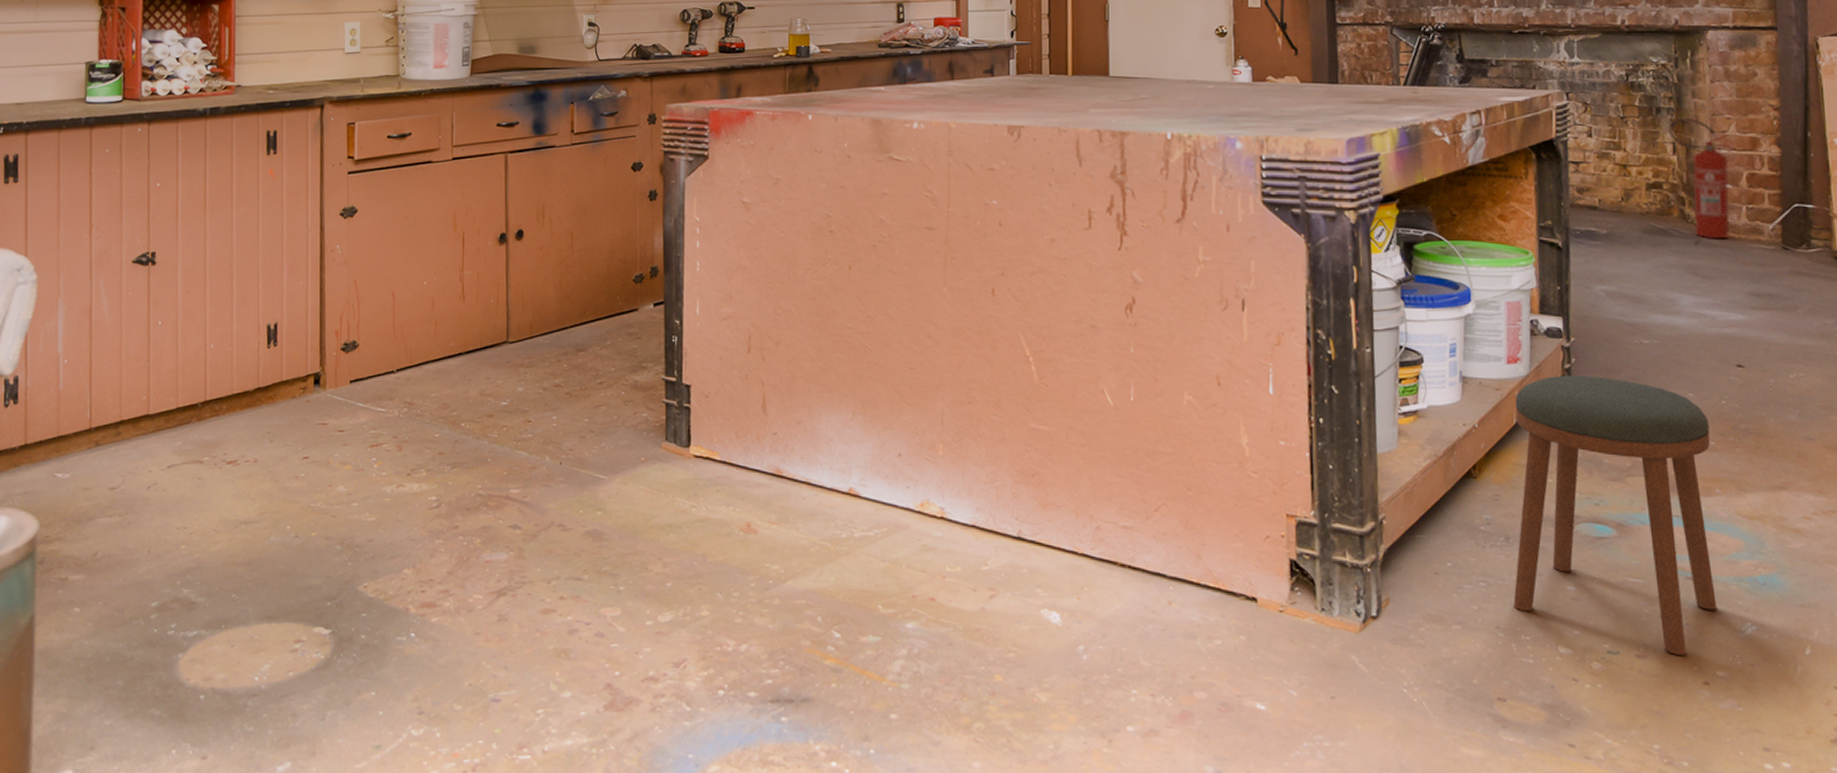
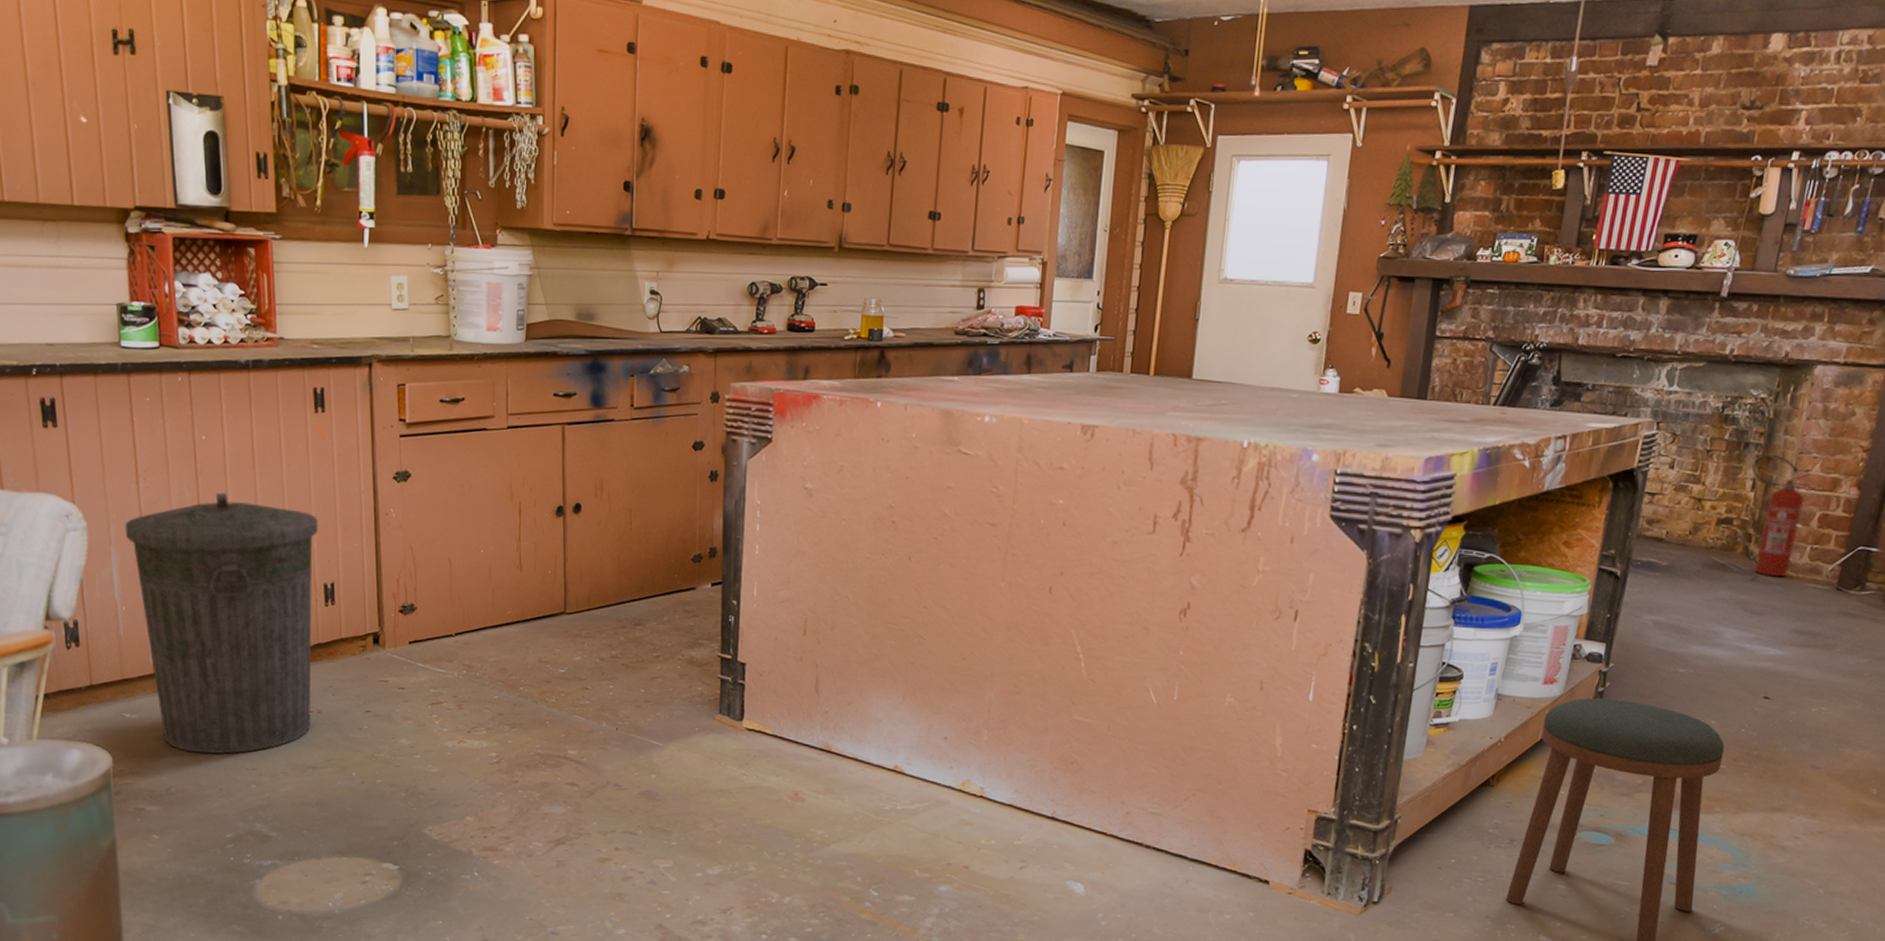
trash can: none [74,238,266,513] -> present [125,492,319,754]

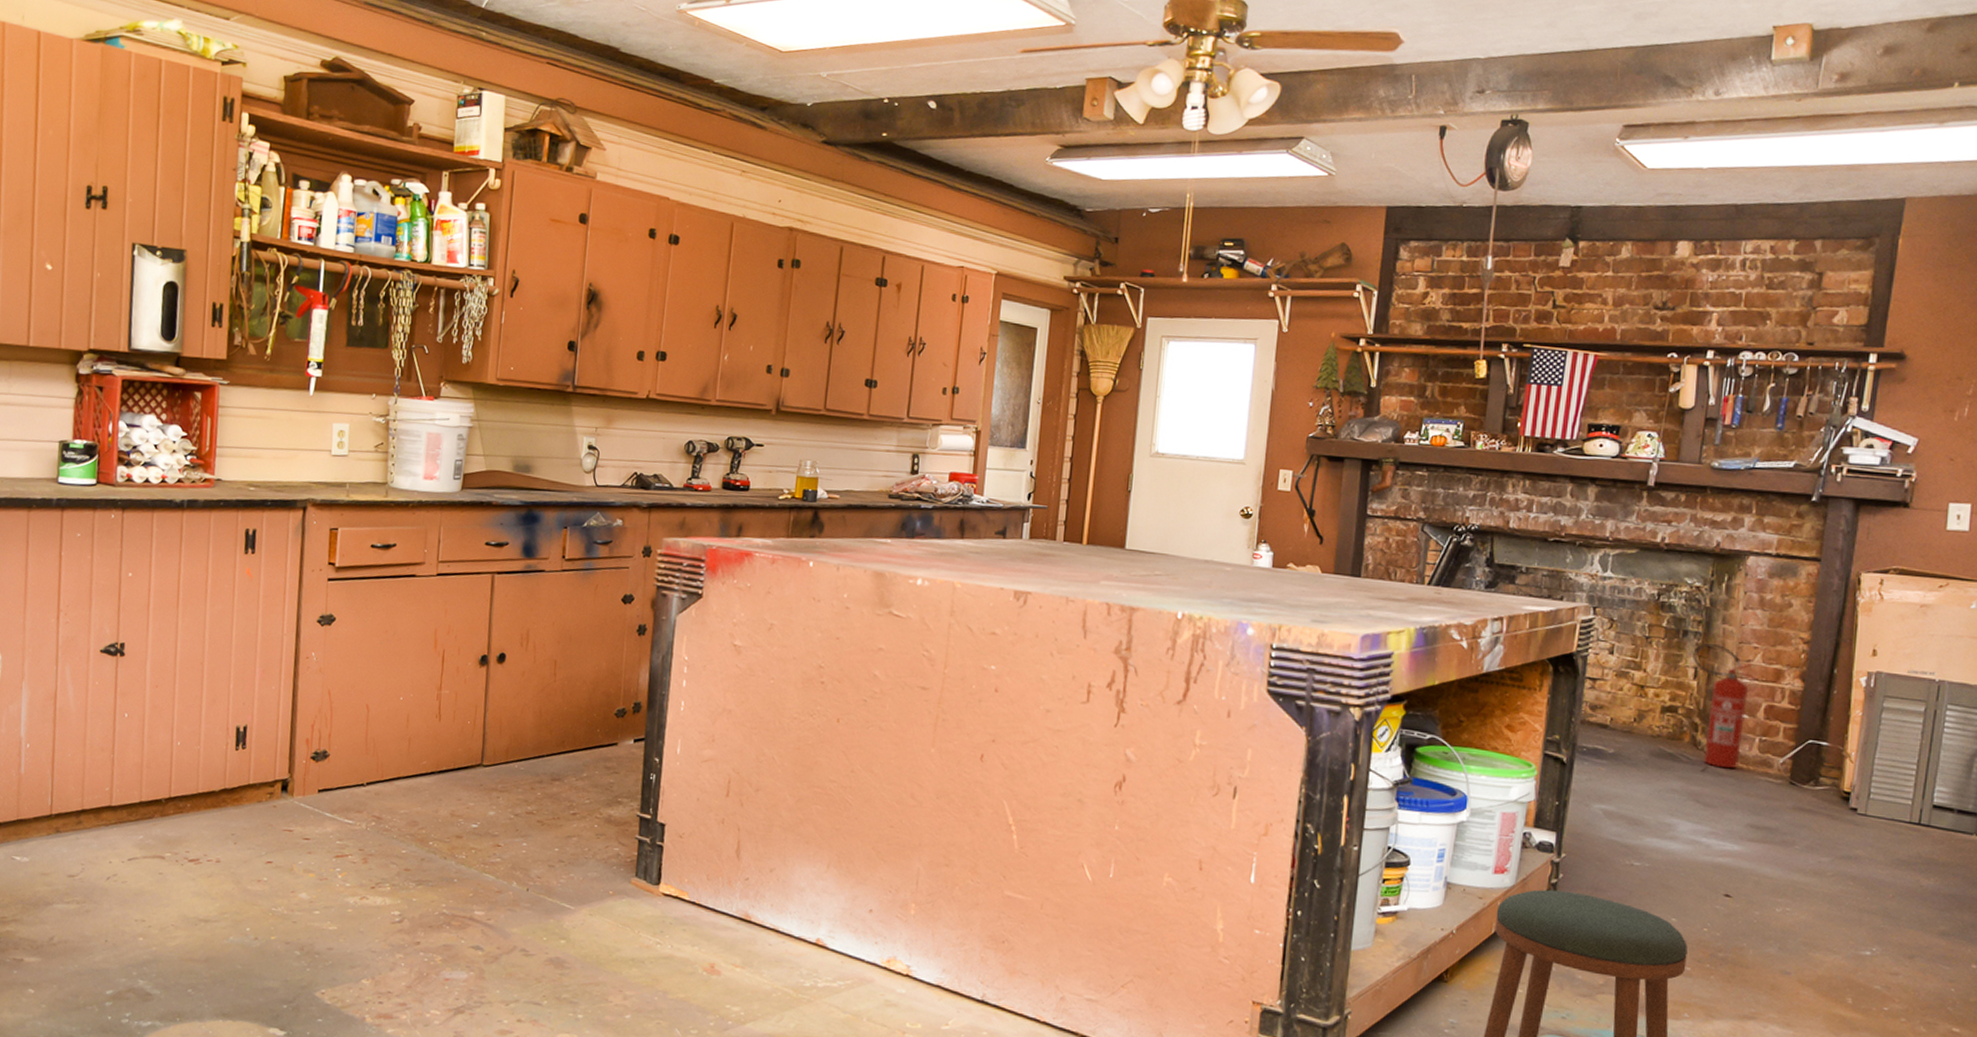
trash can: present [125,492,319,754] -> none [39,630,238,903]

